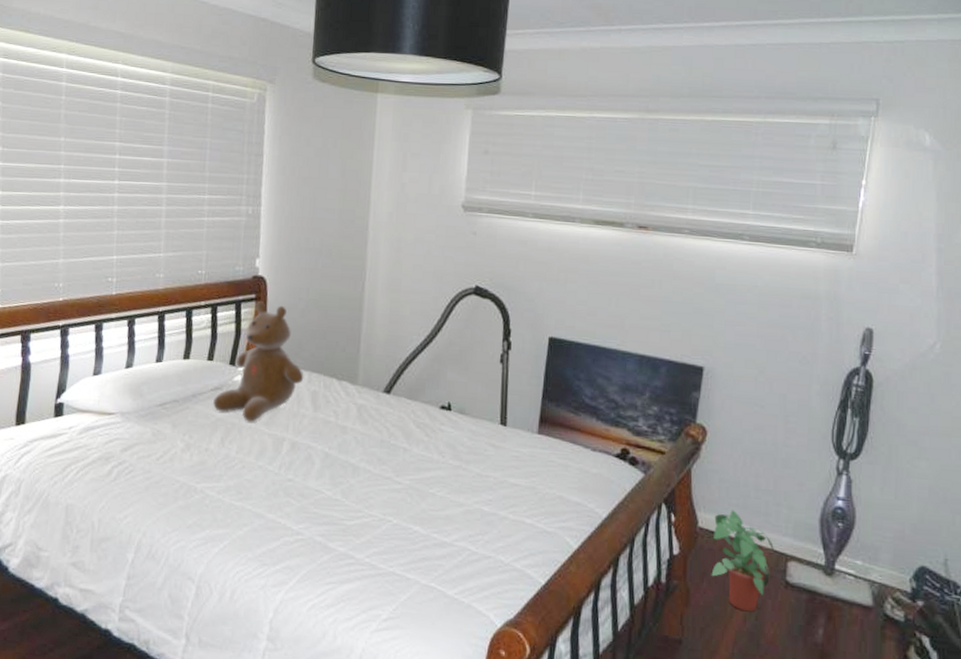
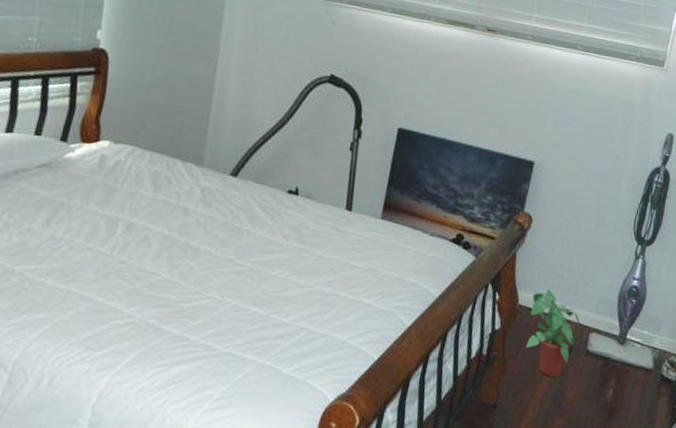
stuffed bear: present [213,301,304,422] -> none [39,75,145,202]

